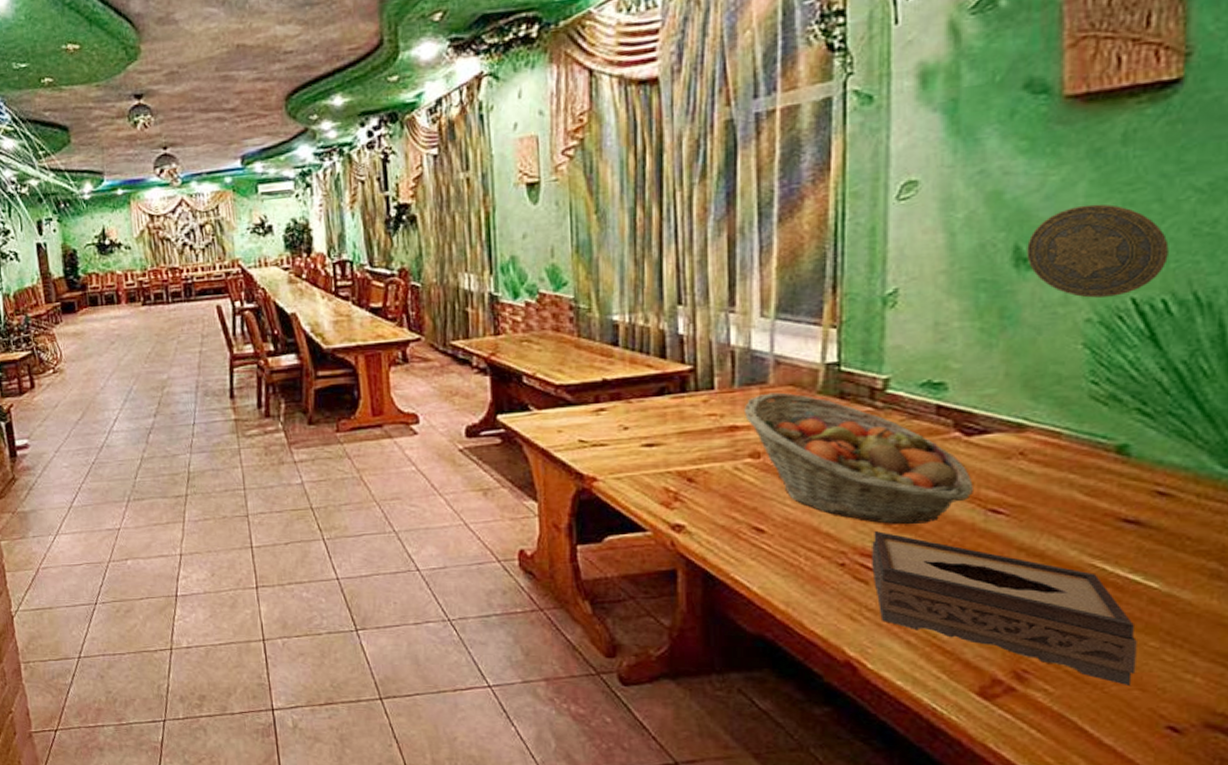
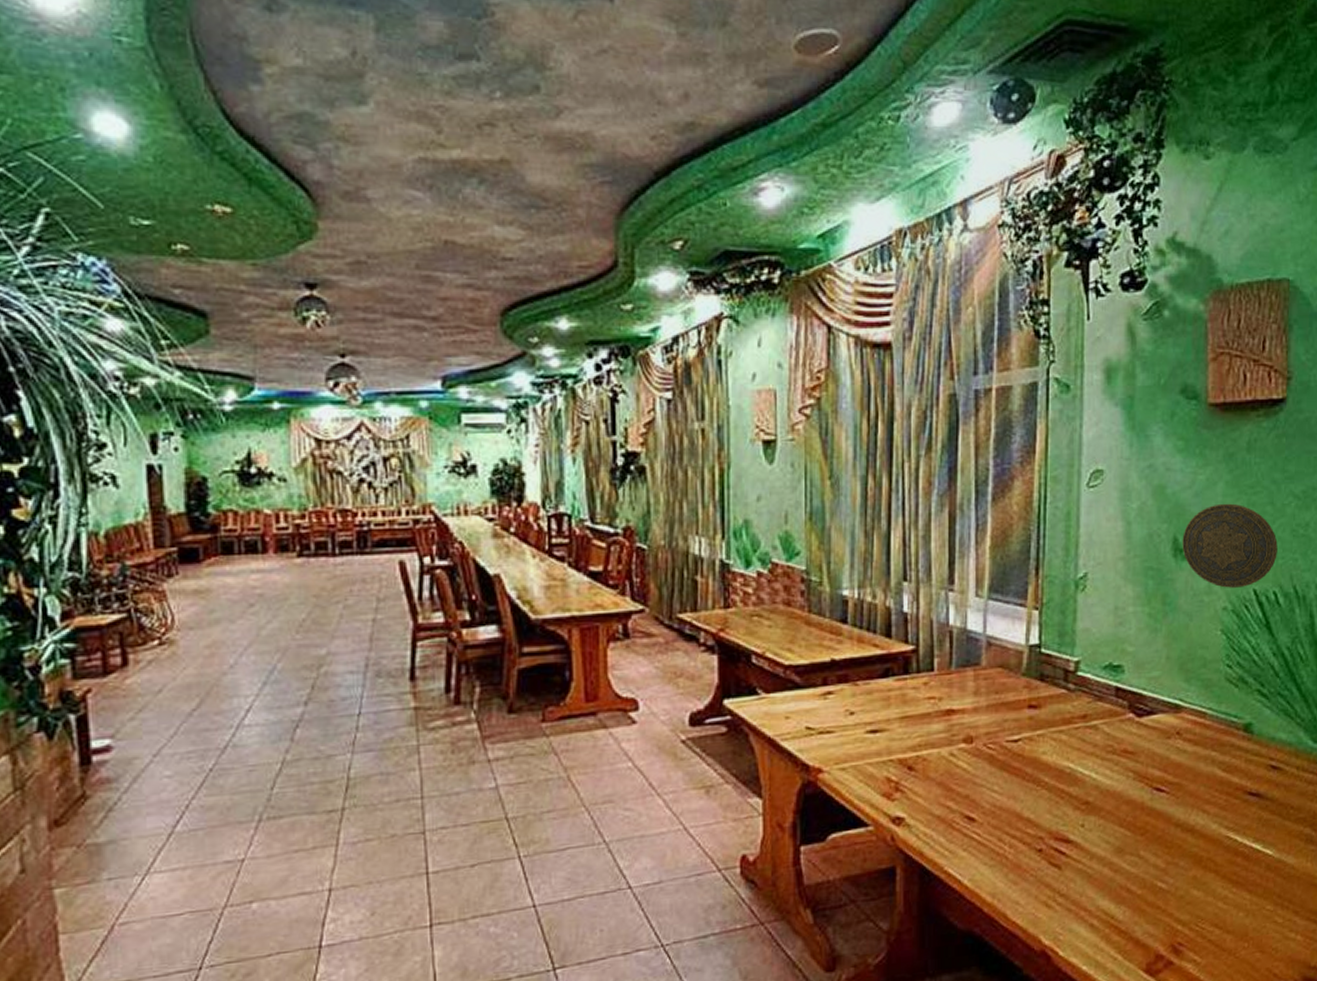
fruit basket: present [743,392,973,524] -> none [959,674,1143,807]
tissue box: present [872,531,1137,685] -> none [1064,814,1258,949]

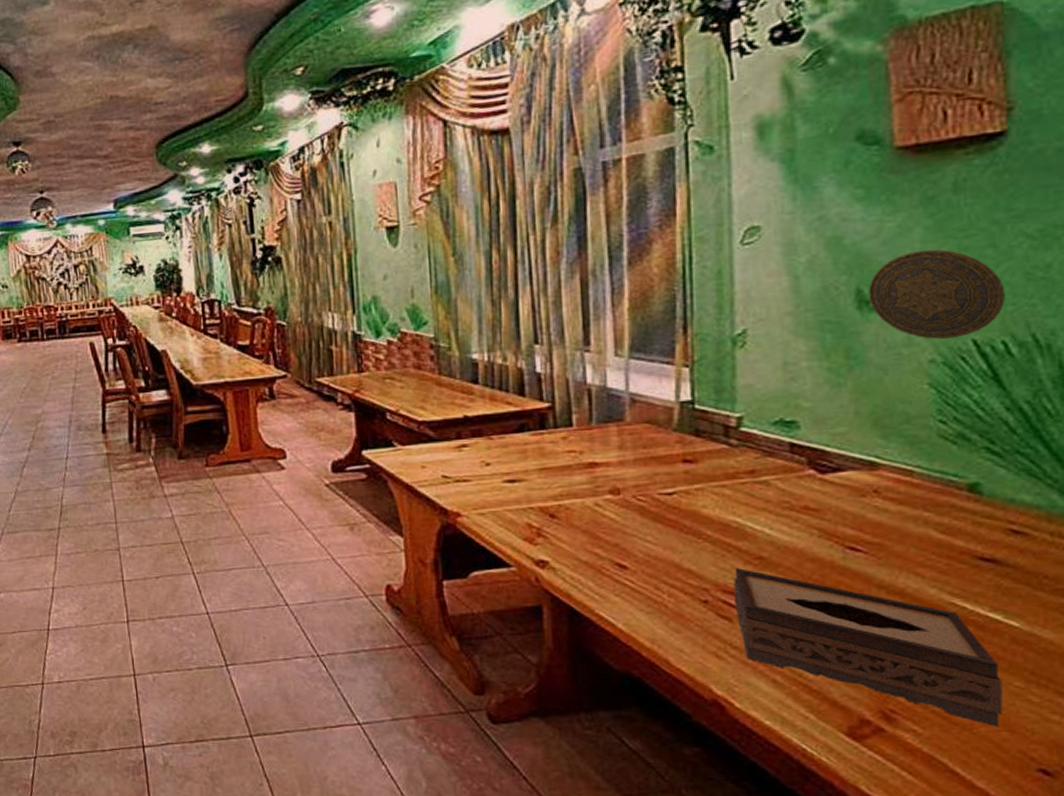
tissue box: none [1064,814,1258,949] -> present [734,568,1003,726]

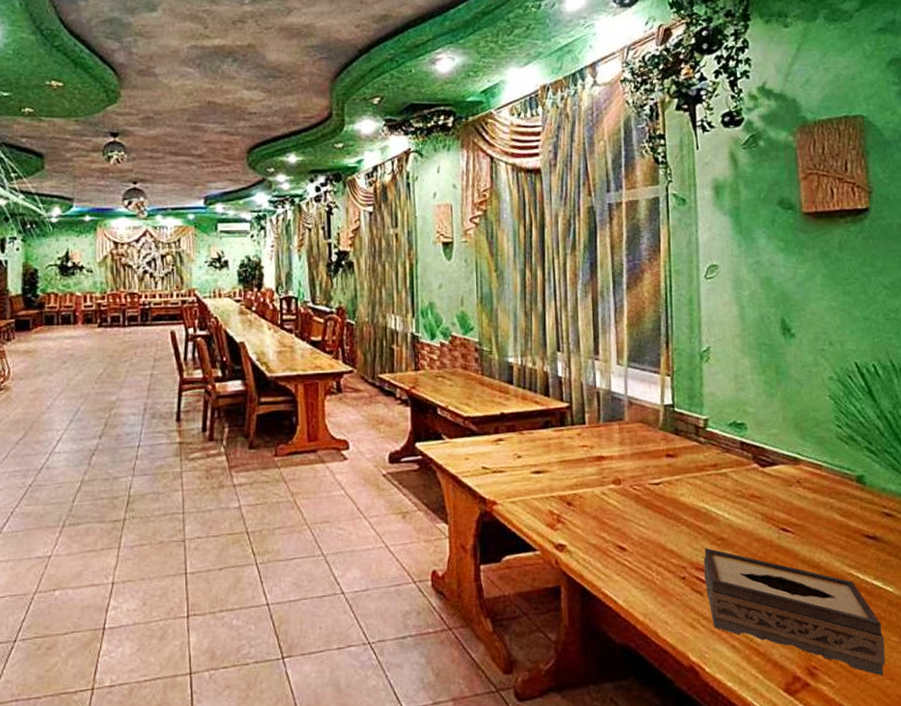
decorative plate: present [868,249,1005,339] -> none [789,292,873,361]

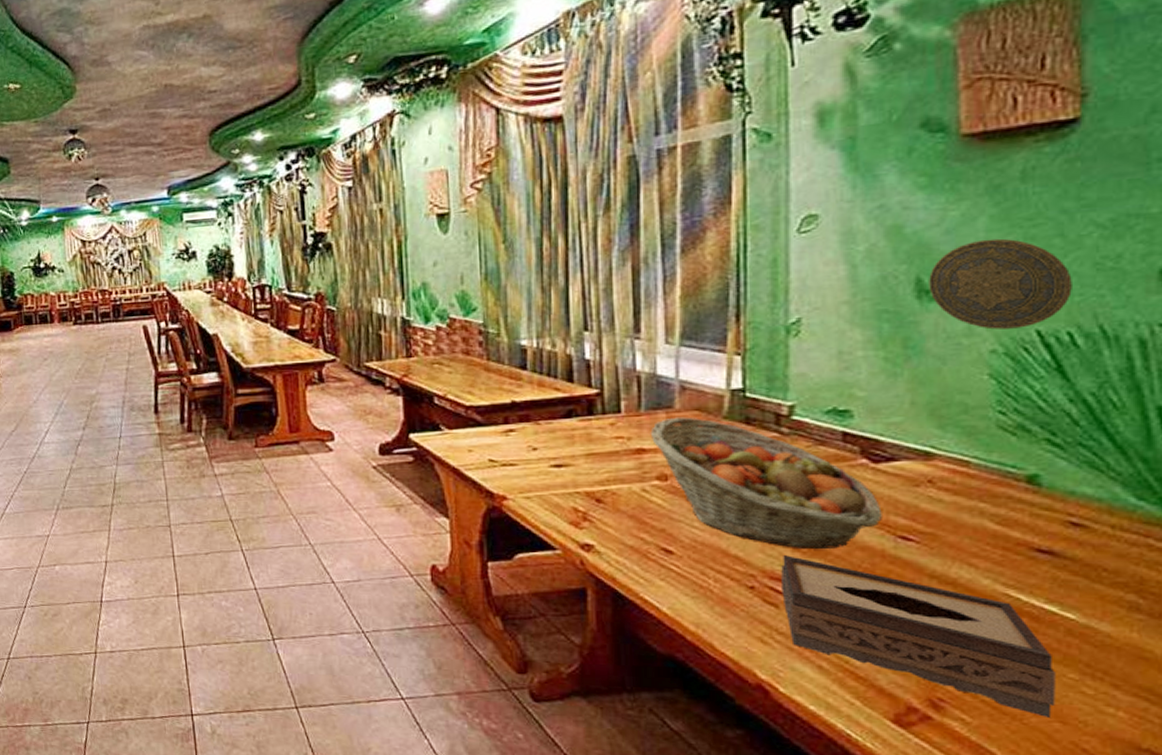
fruit basket: none [607,428,769,542] -> present [650,417,882,549]
decorative plate: none [789,292,873,361] -> present [929,238,1072,330]

